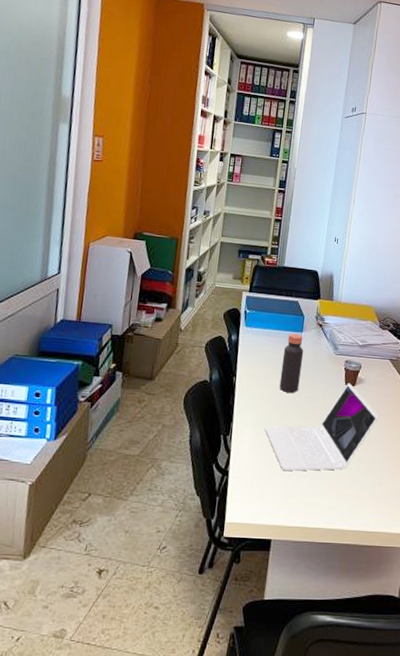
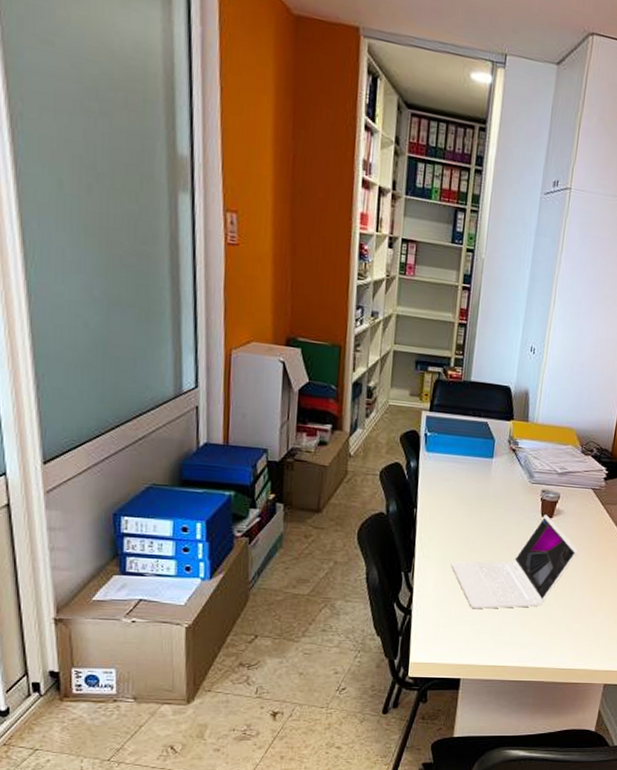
bottle: present [279,333,304,393] -> none [466,459,495,526]

